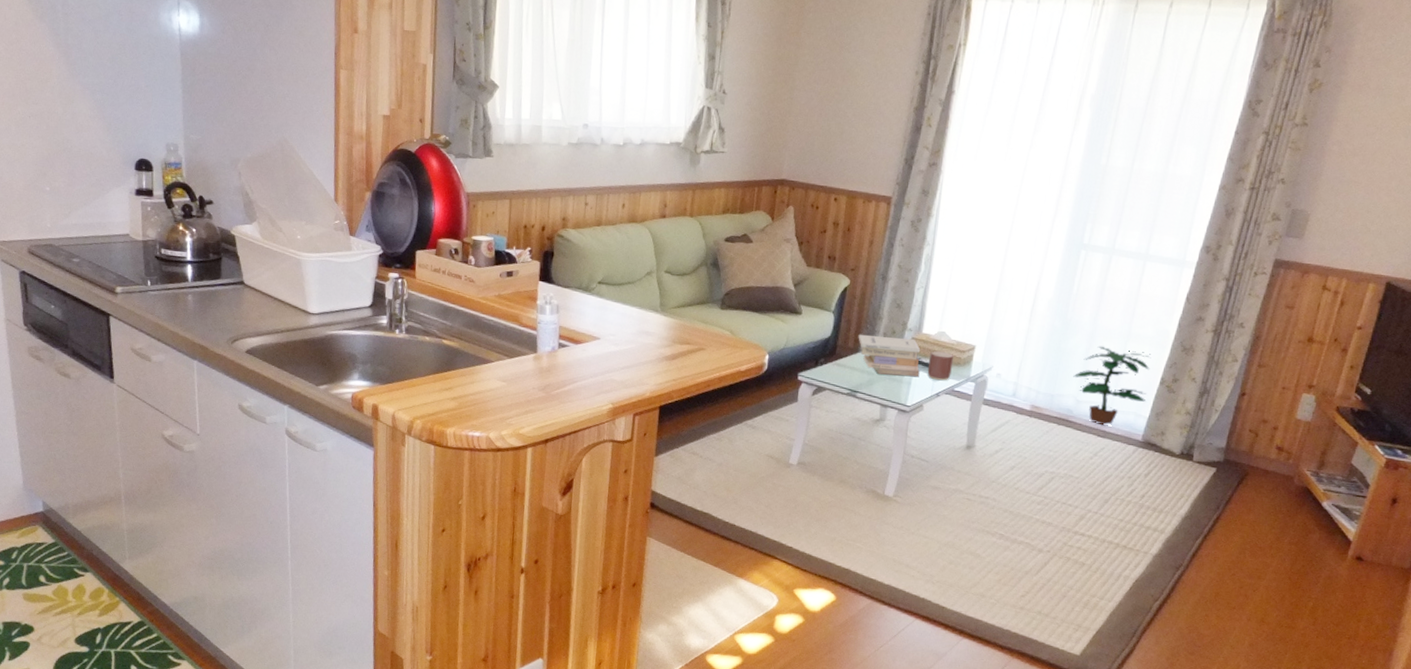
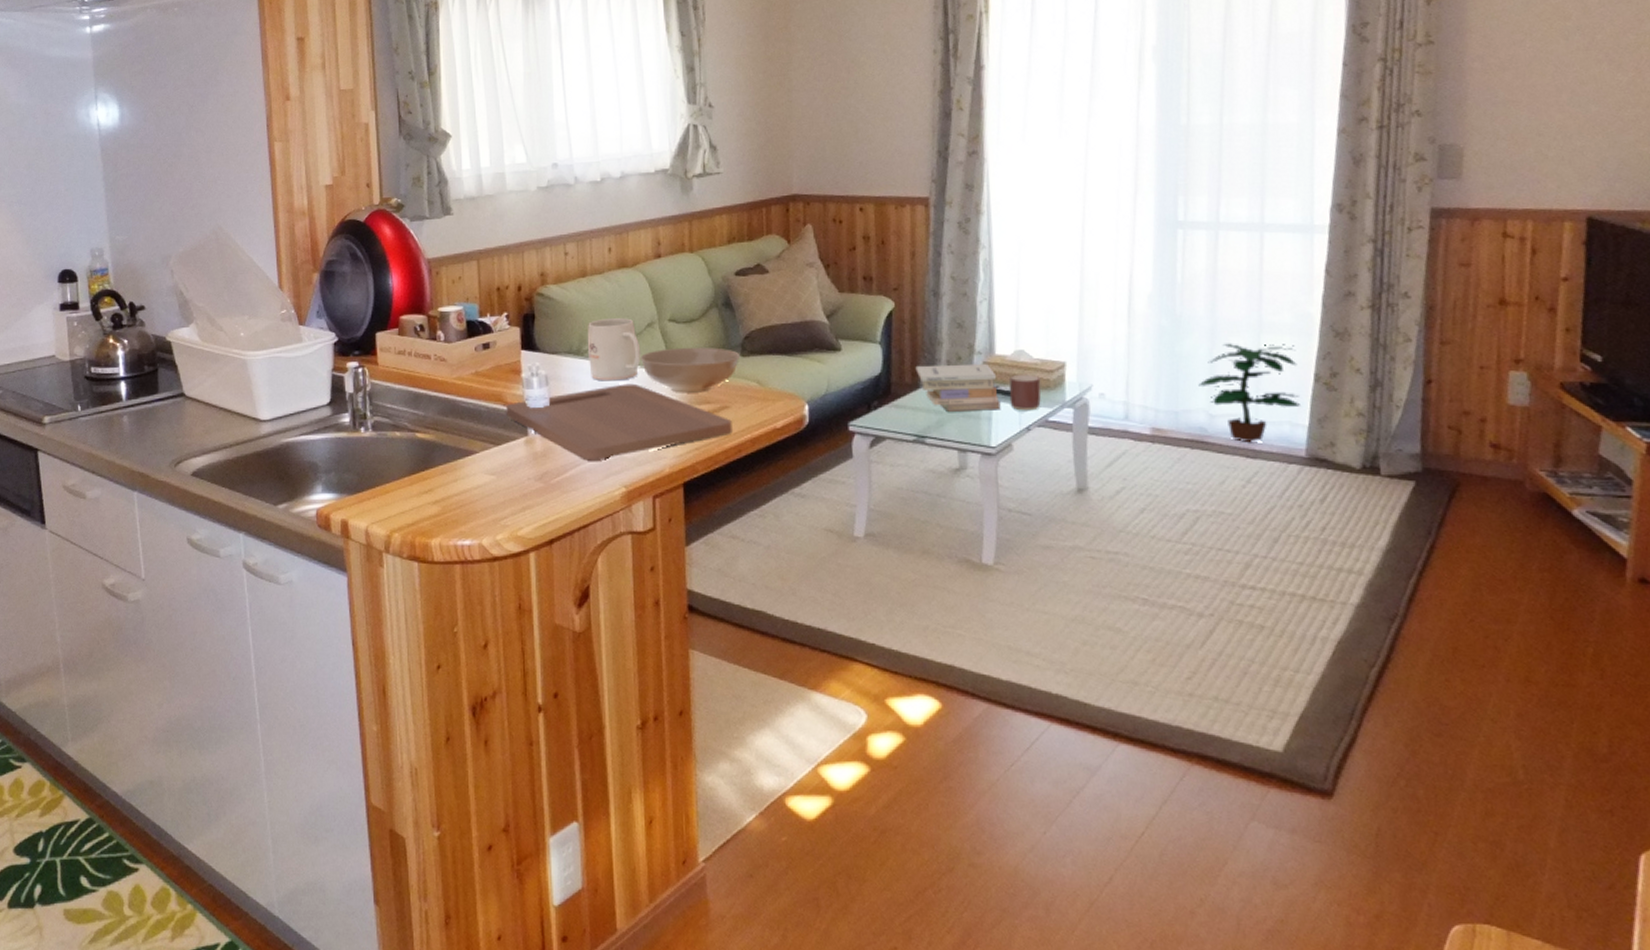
cutting board: none [520,319,706,380] -> present [506,383,732,461]
mug: none [594,263,639,317] -> present [587,317,641,381]
bowl: none [637,295,720,335] -> present [640,347,741,393]

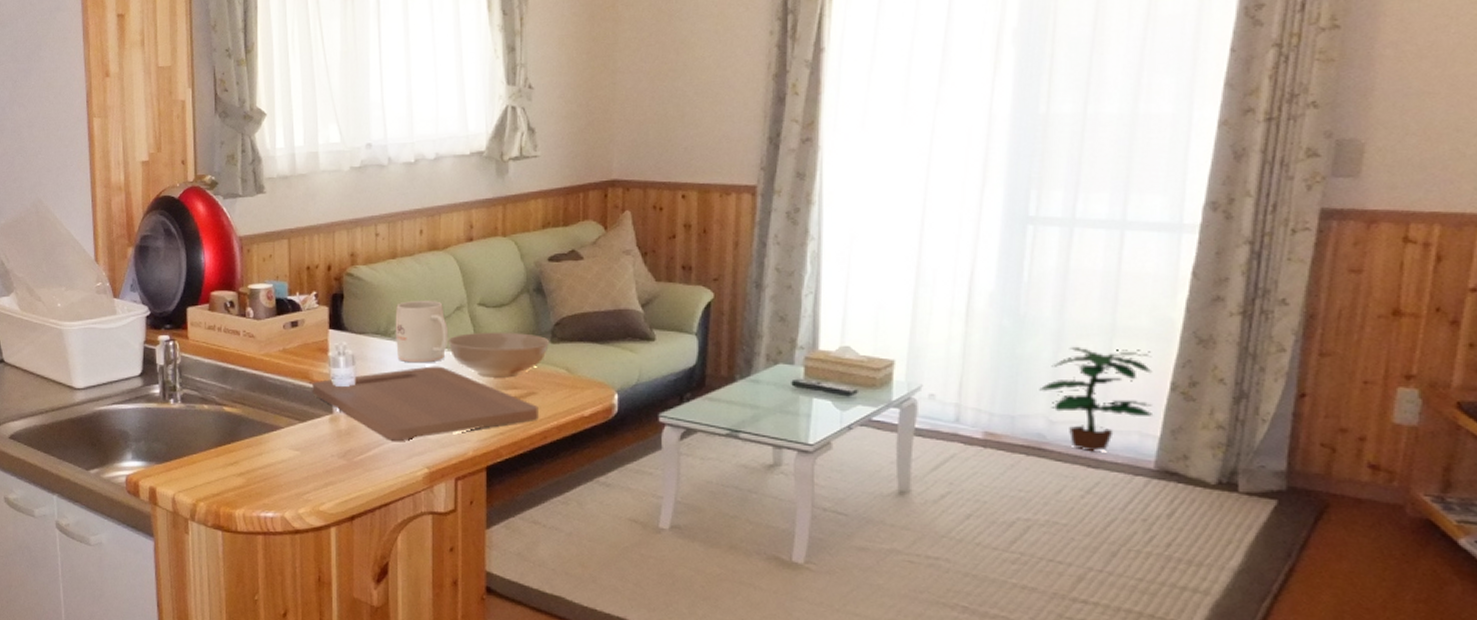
books: present [915,363,1001,413] -> none [732,358,821,408]
mug: present [1009,375,1042,411] -> none [831,372,866,409]

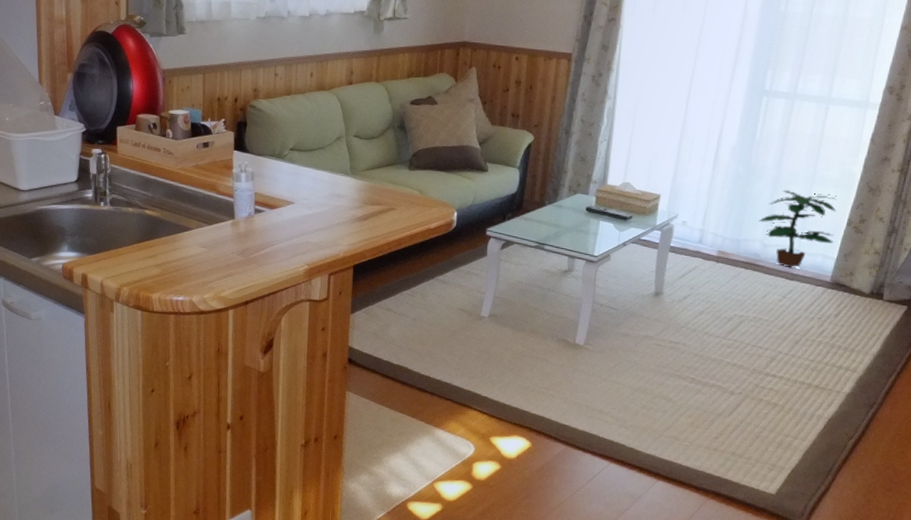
cutting board: present [312,366,538,441] -> none [218,184,396,243]
mug: present [395,299,449,363] -> none [287,130,330,181]
bowl: present [447,332,550,378] -> none [328,158,408,196]

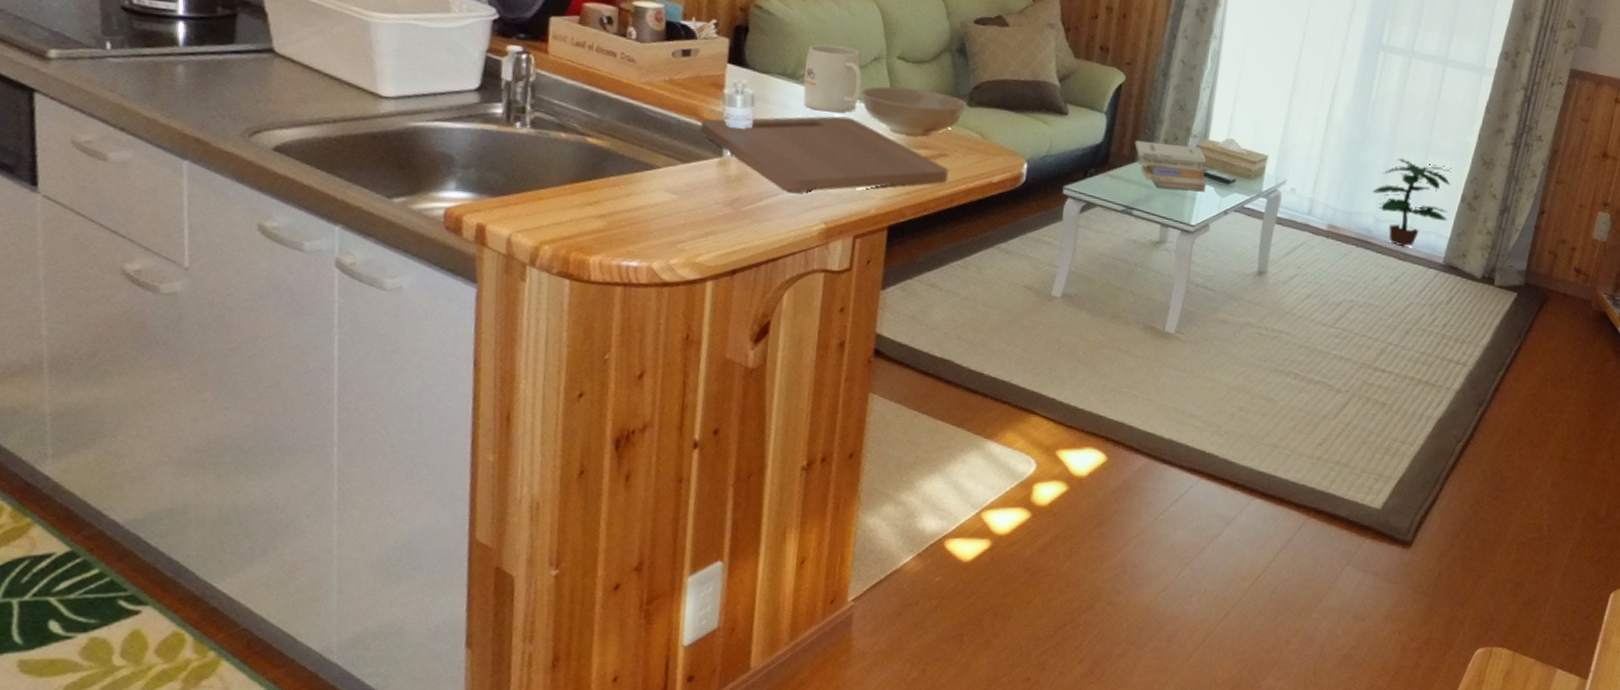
cutting board: none [218,184,396,243] -> present [700,116,948,193]
mug: none [287,130,330,181] -> present [803,44,863,113]
bowl: none [328,158,408,196] -> present [860,86,968,137]
books: none [544,188,606,228] -> present [1134,140,1207,192]

